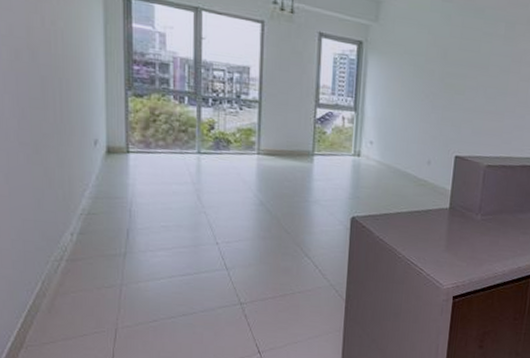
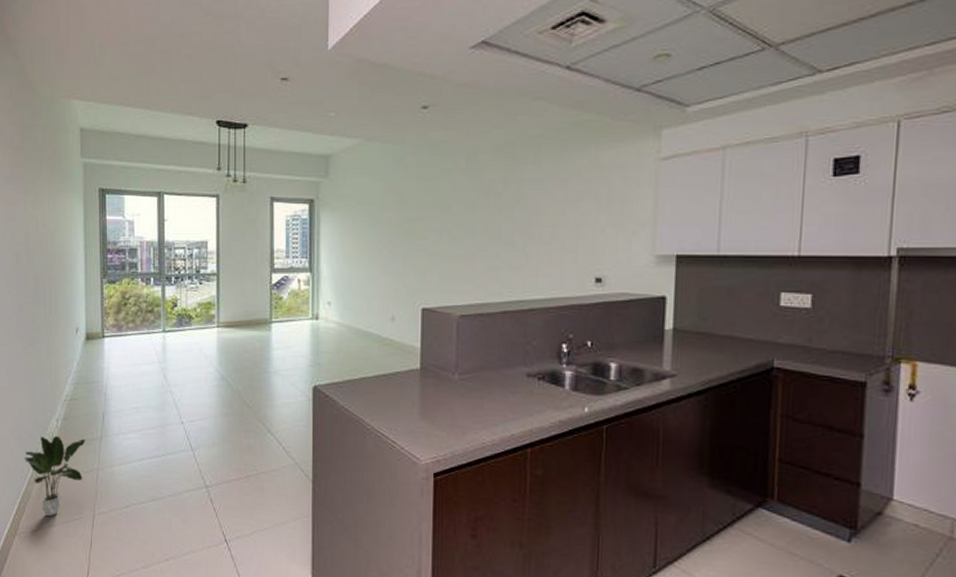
potted plant: none [30,249,107,330] -> present [24,435,86,516]

